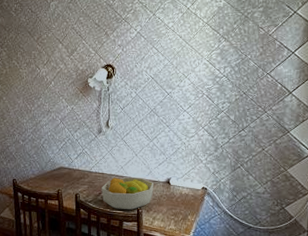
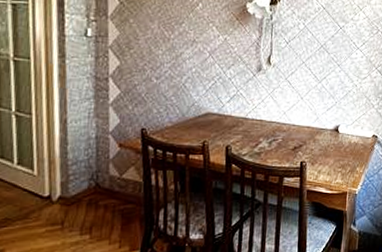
fruit bowl: present [101,177,154,210] -> none [259,125,321,163]

